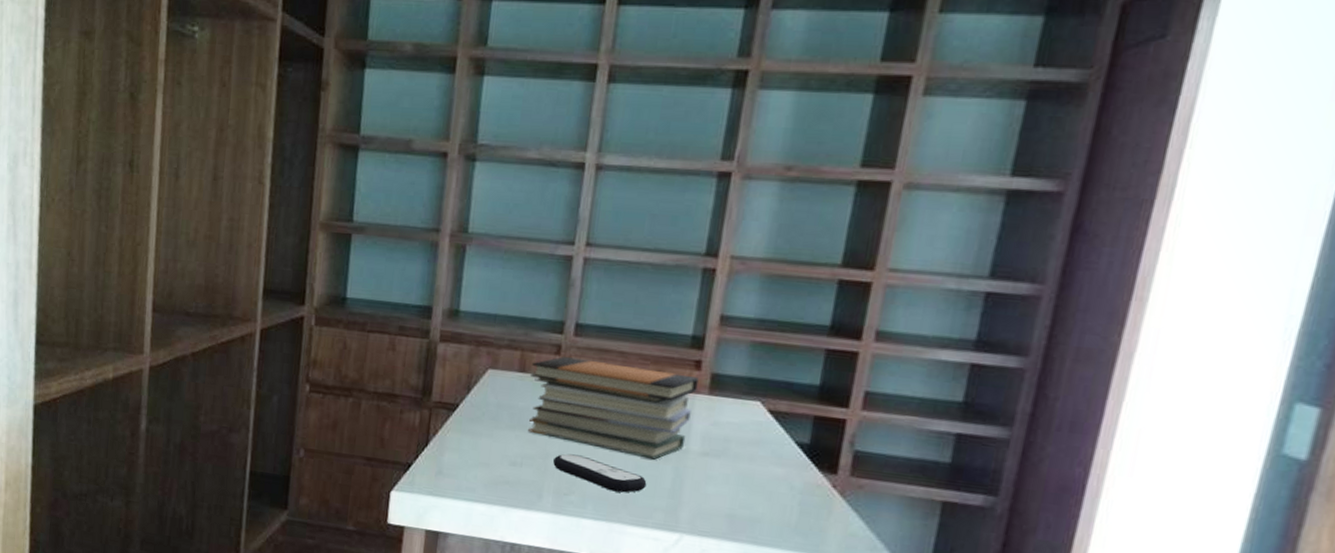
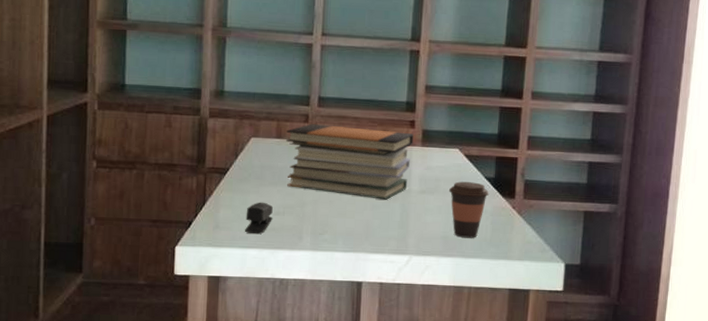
stapler: none [473,448,509,486] -> present [245,202,273,234]
remote control: present [552,453,647,493] -> none [308,201,382,228]
coffee cup: none [741,444,800,521] -> present [448,181,490,238]

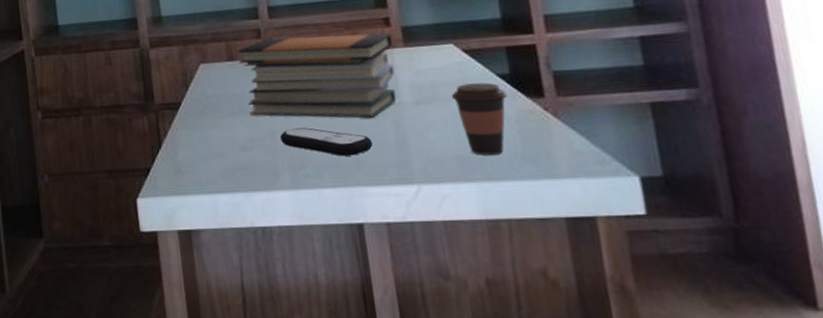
stapler: present [245,202,273,234] -> none [208,136,241,176]
remote control: none [308,201,382,228] -> present [279,127,373,156]

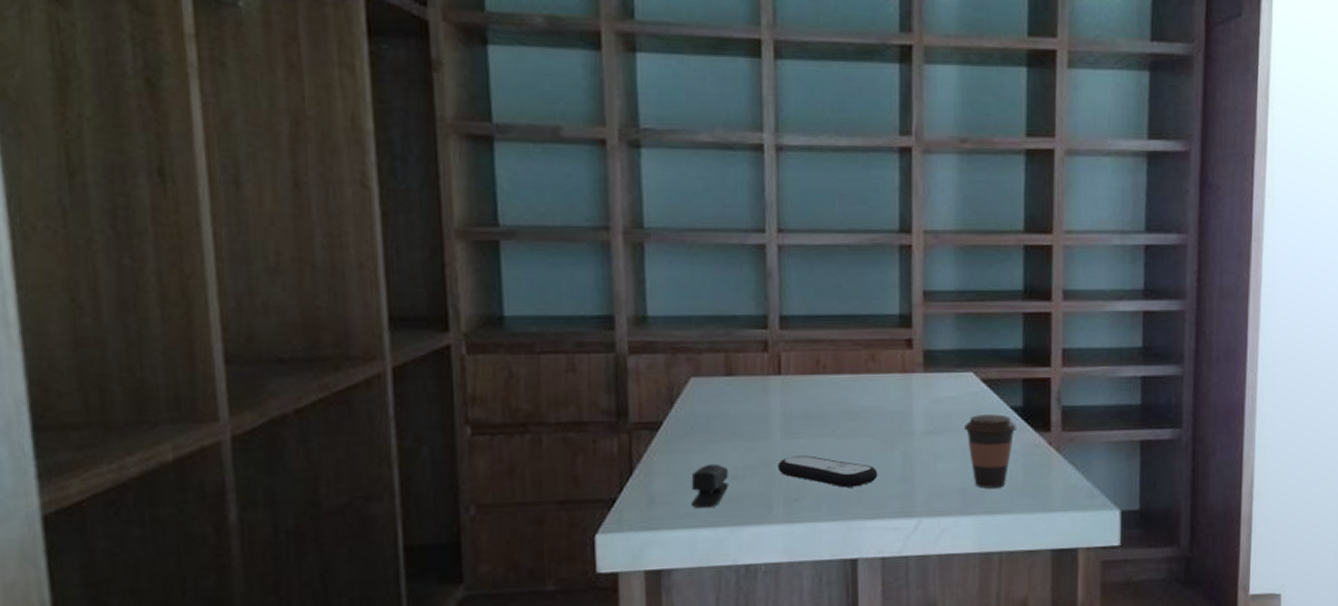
stapler: none [208,136,241,176] -> present [691,463,730,509]
book stack: present [238,33,397,118] -> none [739,352,912,447]

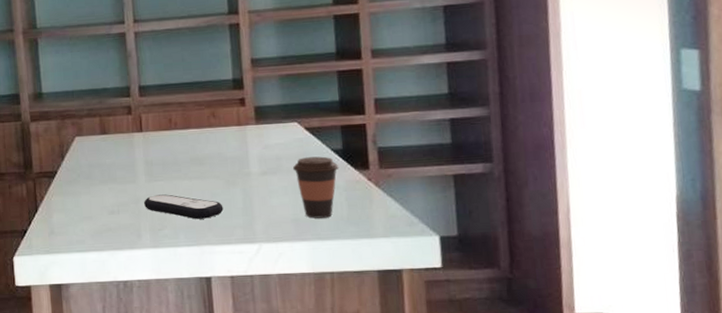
stapler: present [691,463,730,509] -> none [80,202,108,237]

